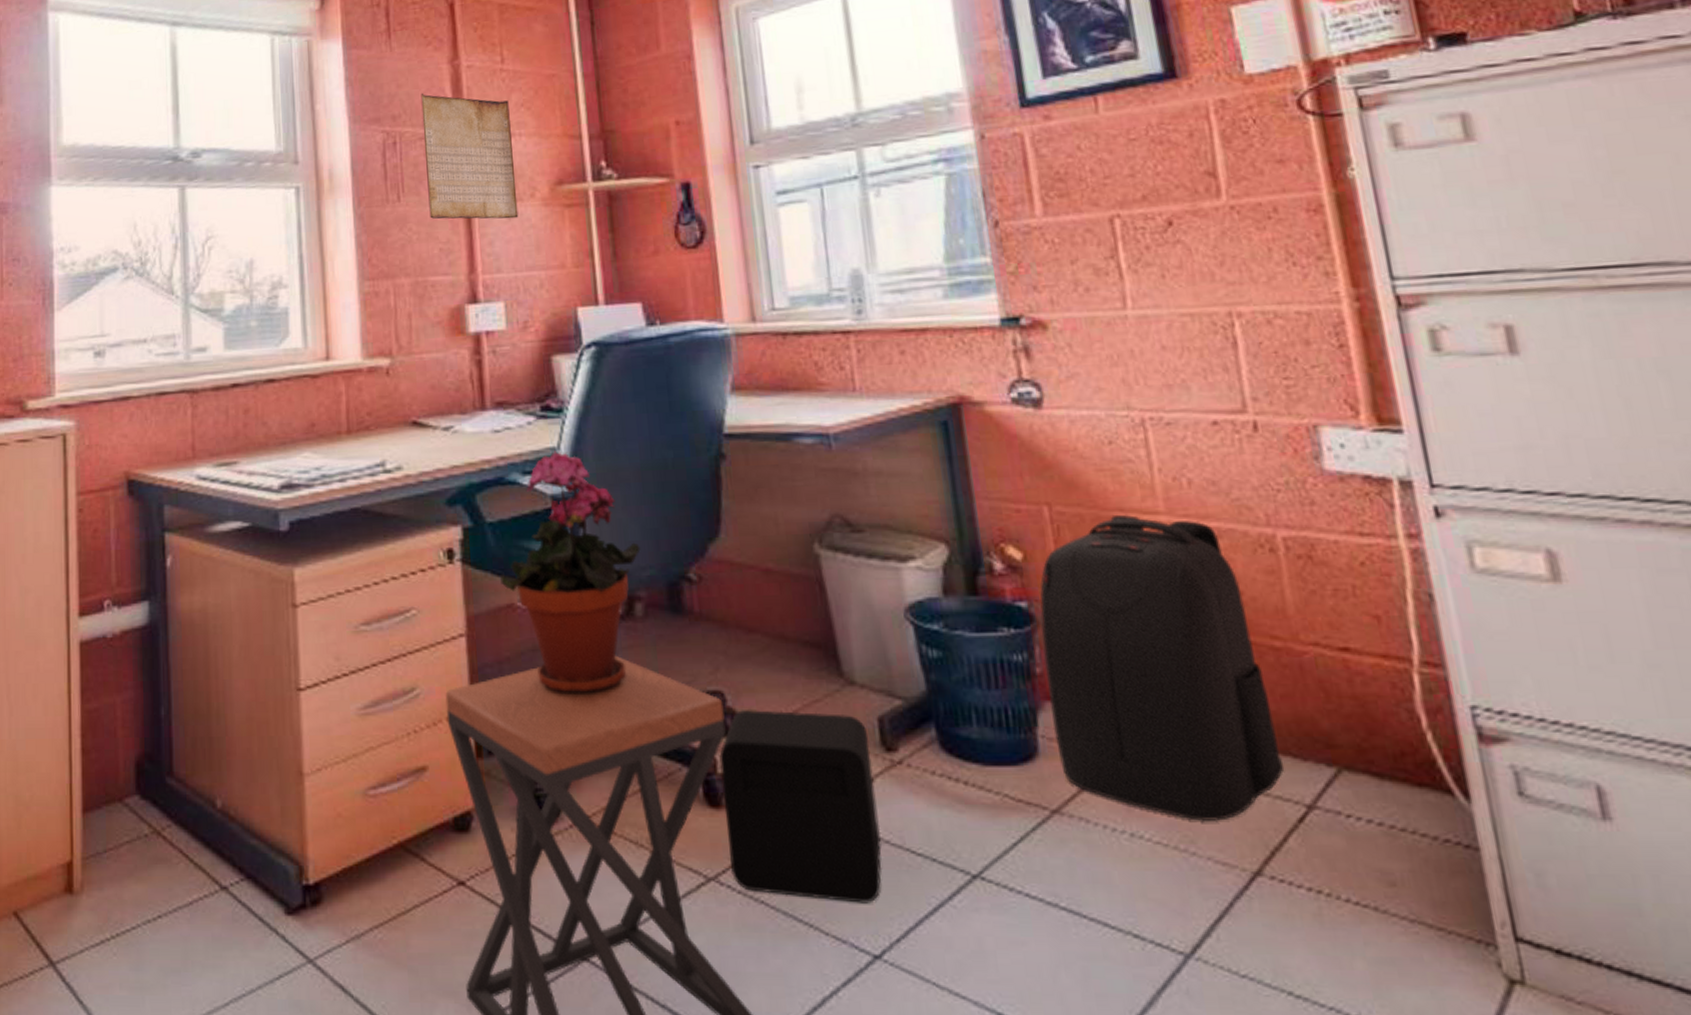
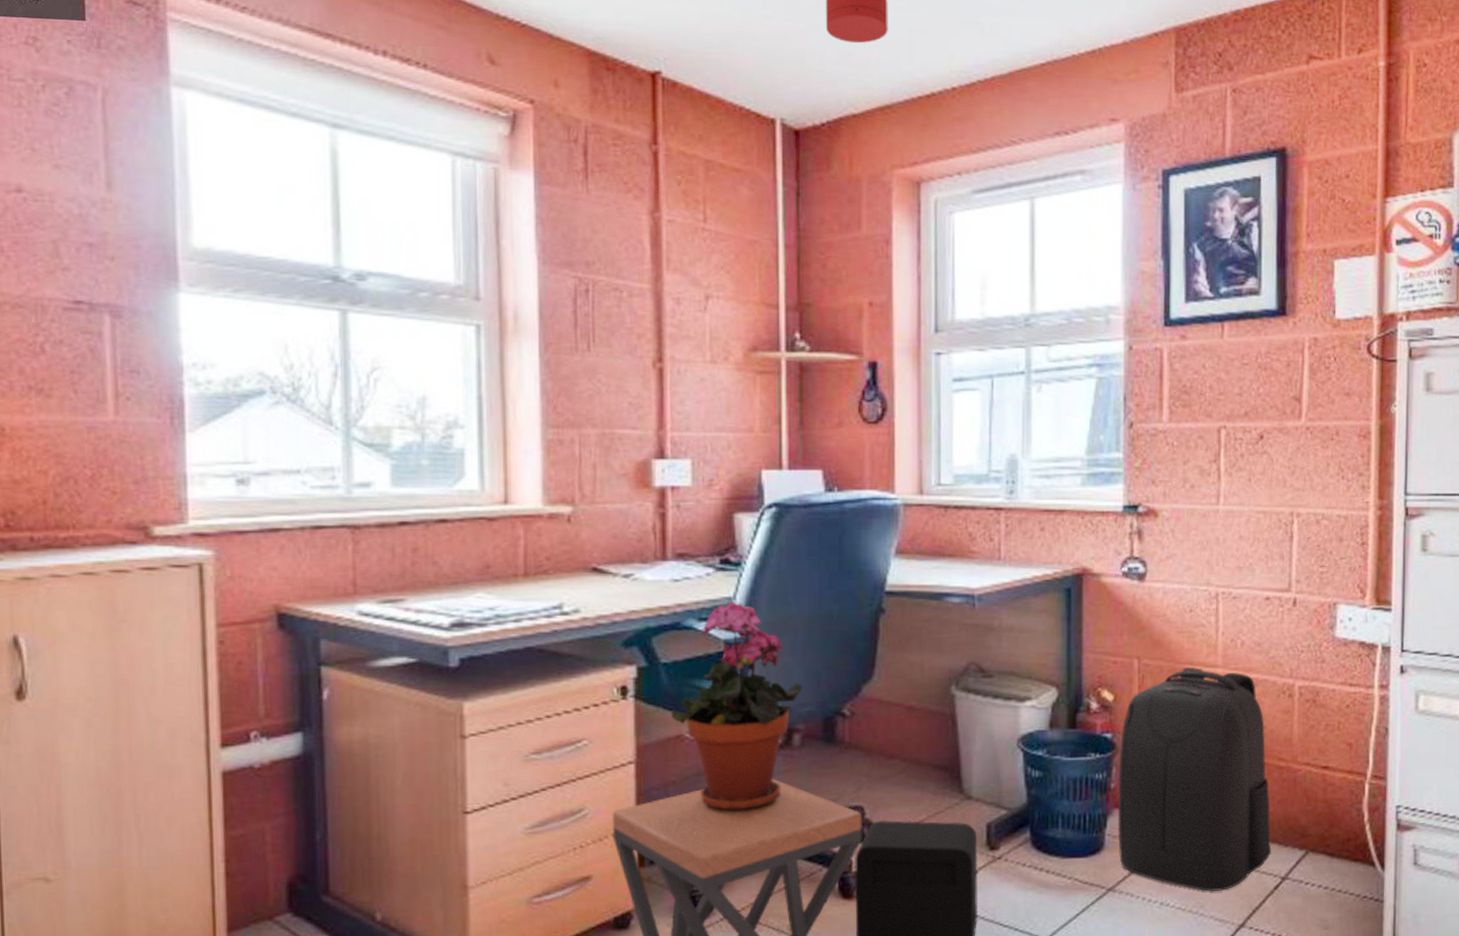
periodic table: present [421,92,519,219] -> none [617,241,711,380]

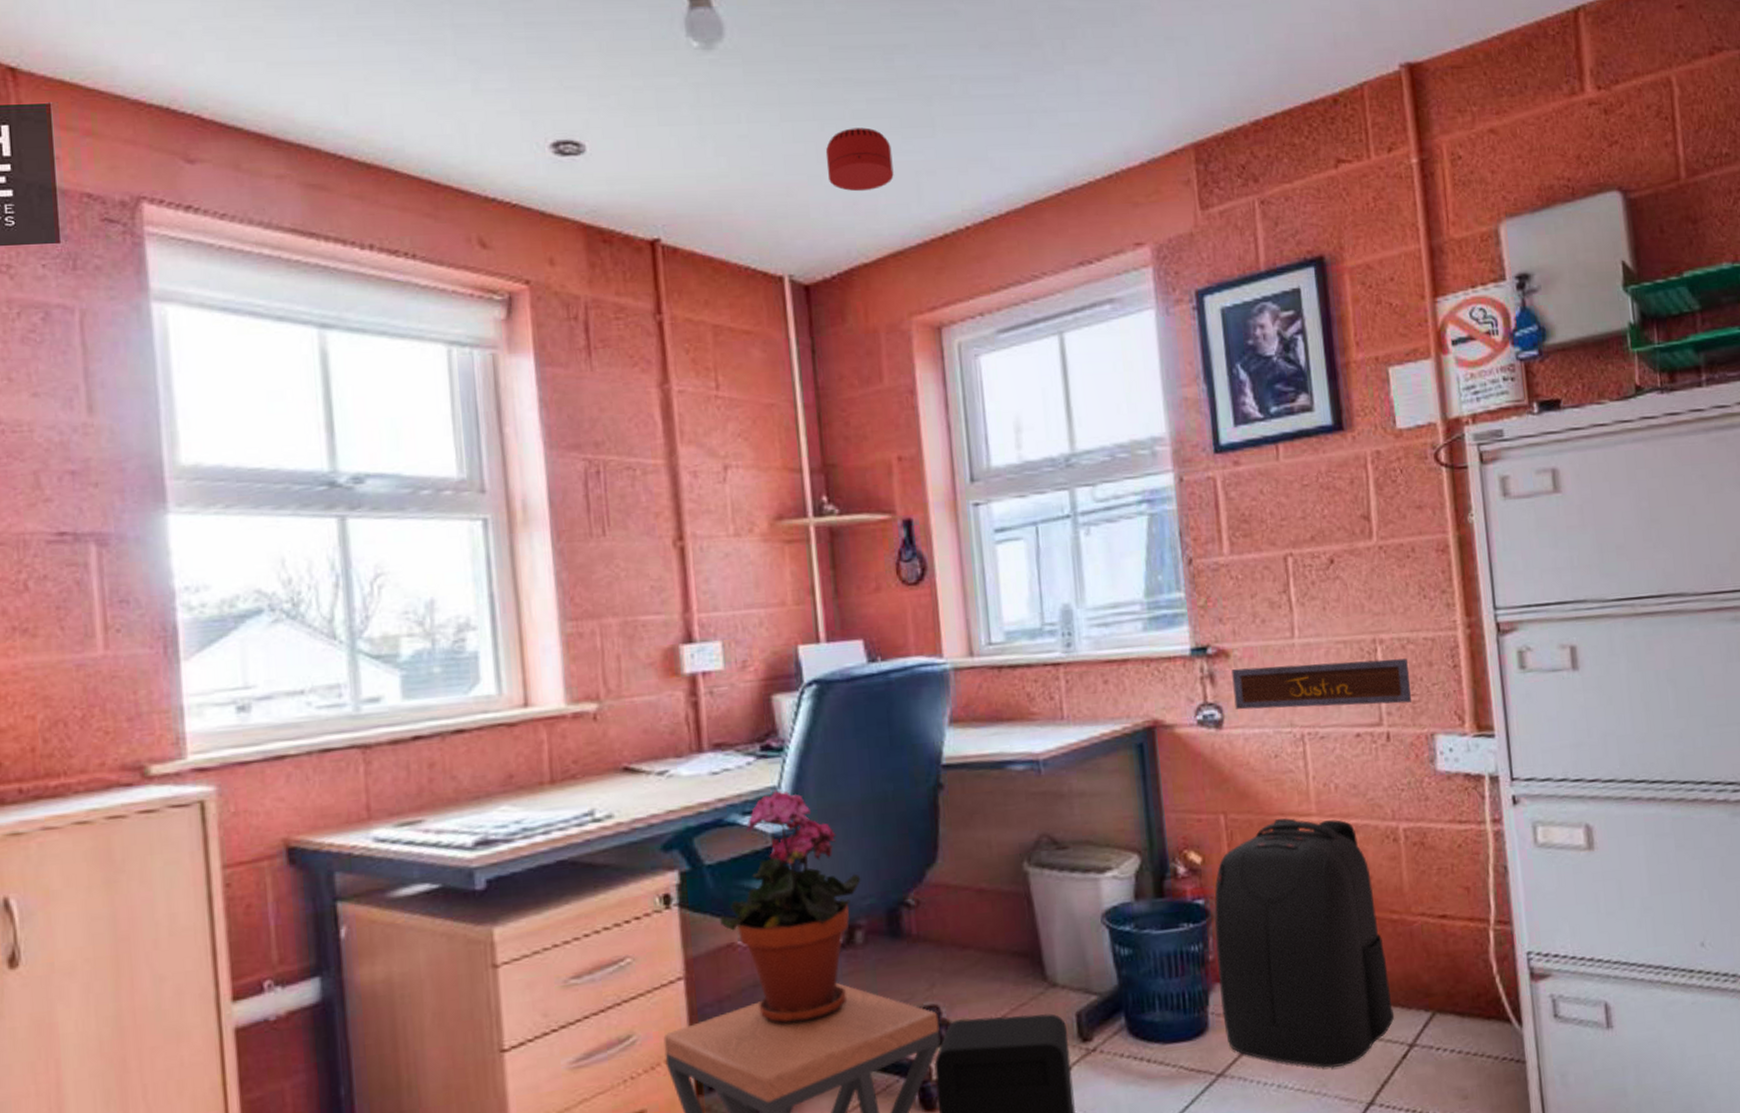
nameplate: none [1158,528,1320,573] -> present [1232,658,1411,710]

